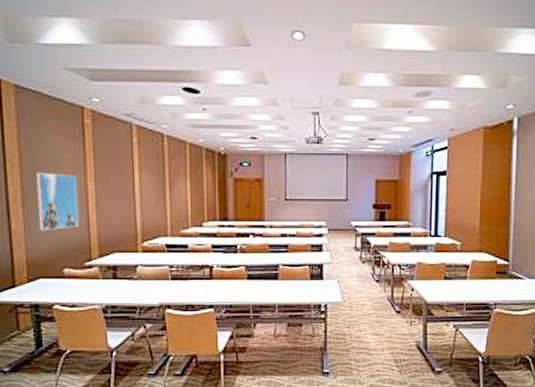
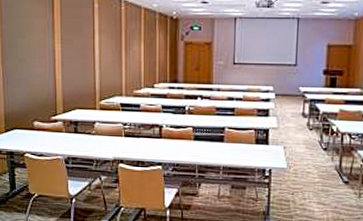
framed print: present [36,172,79,231] -> none [13,35,47,88]

